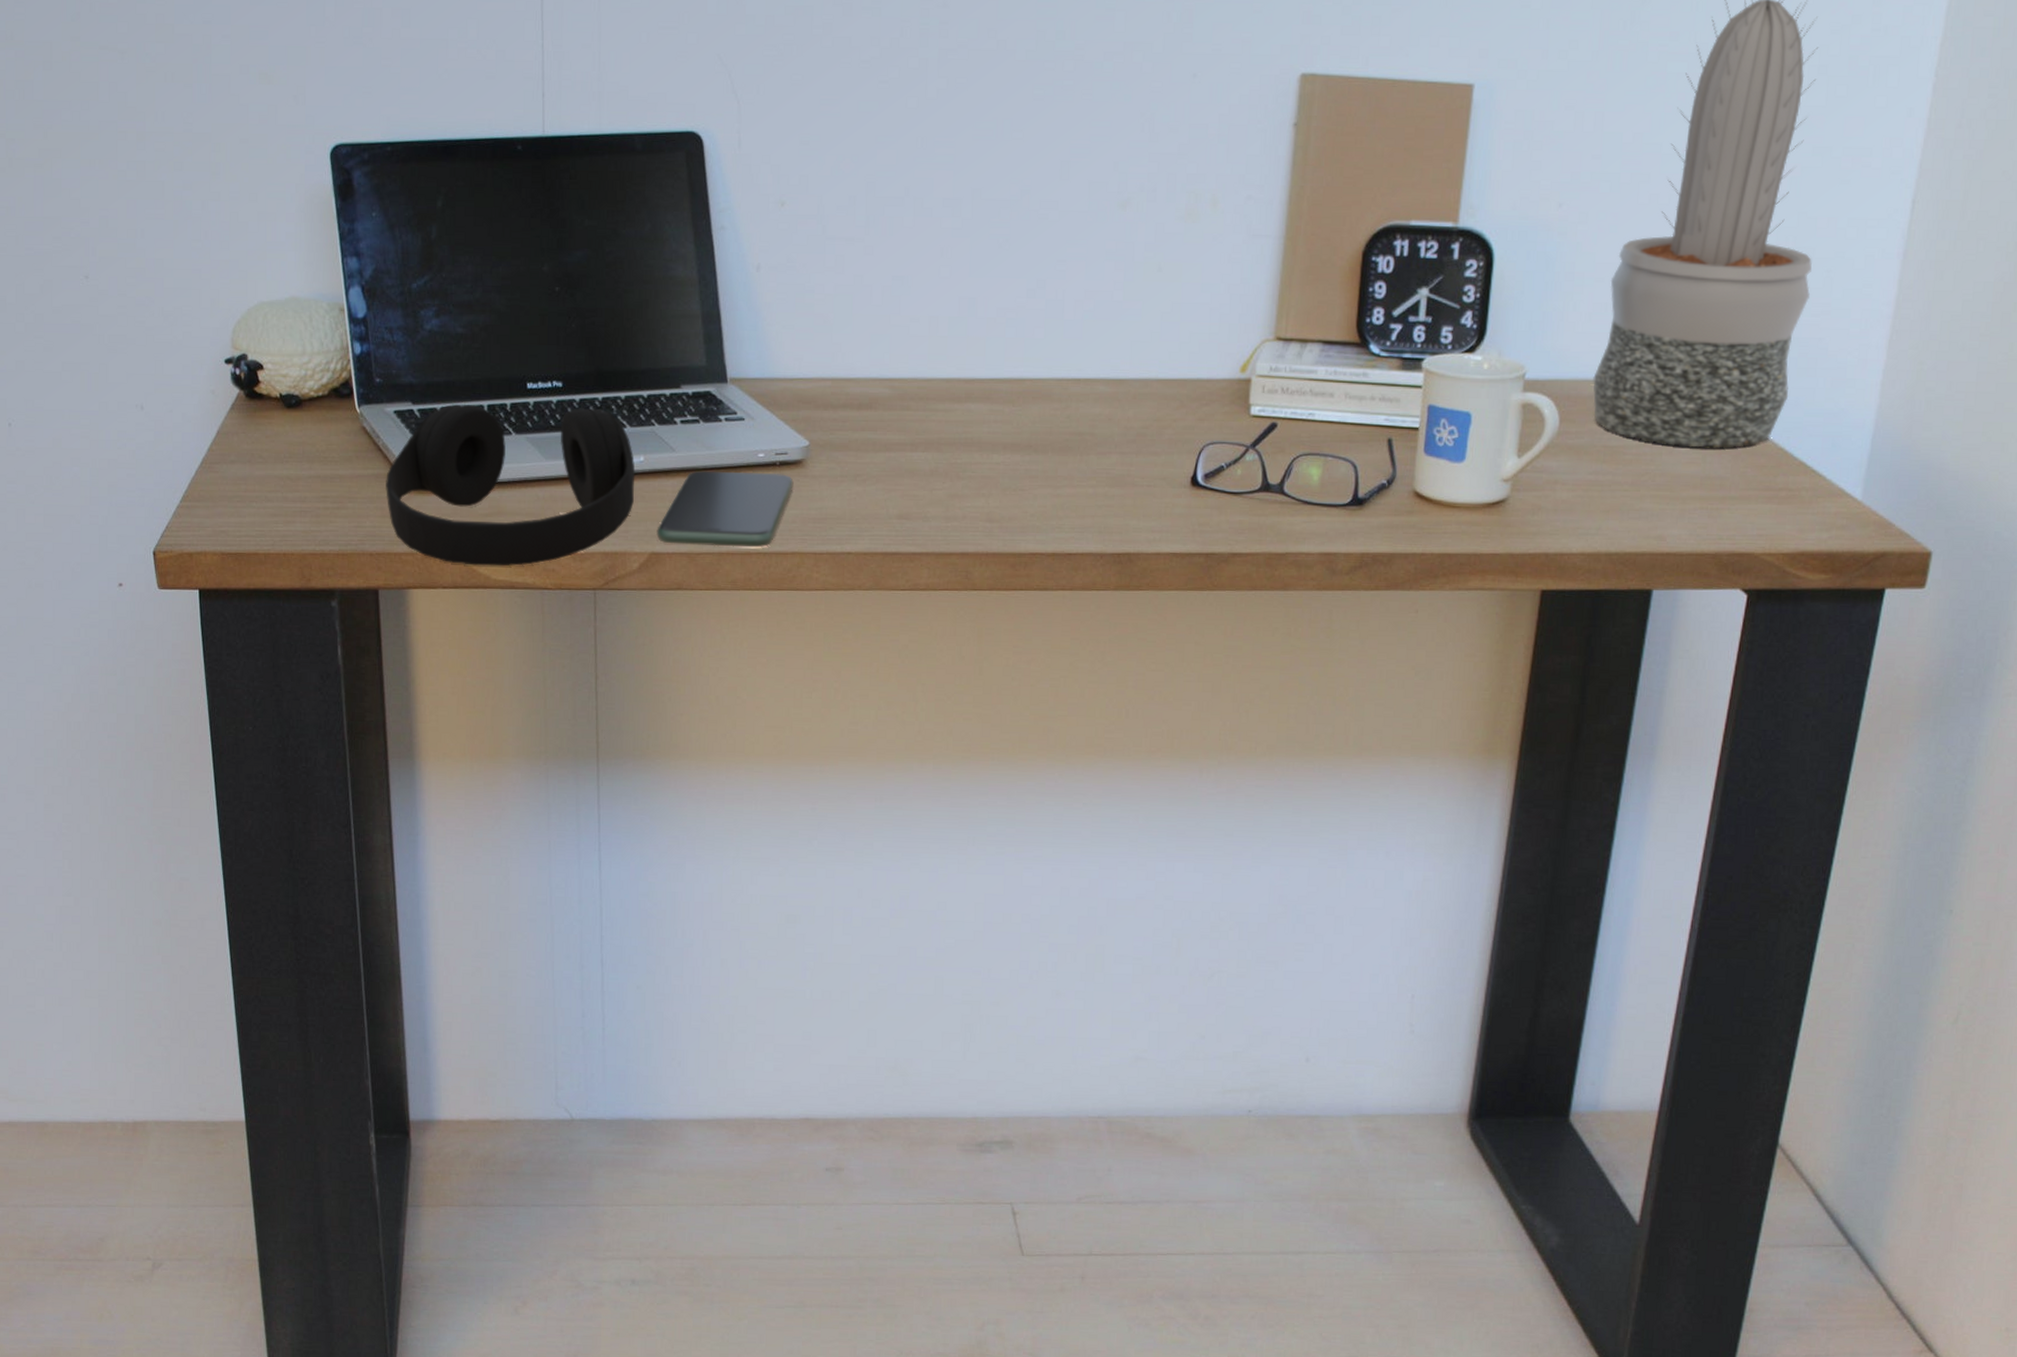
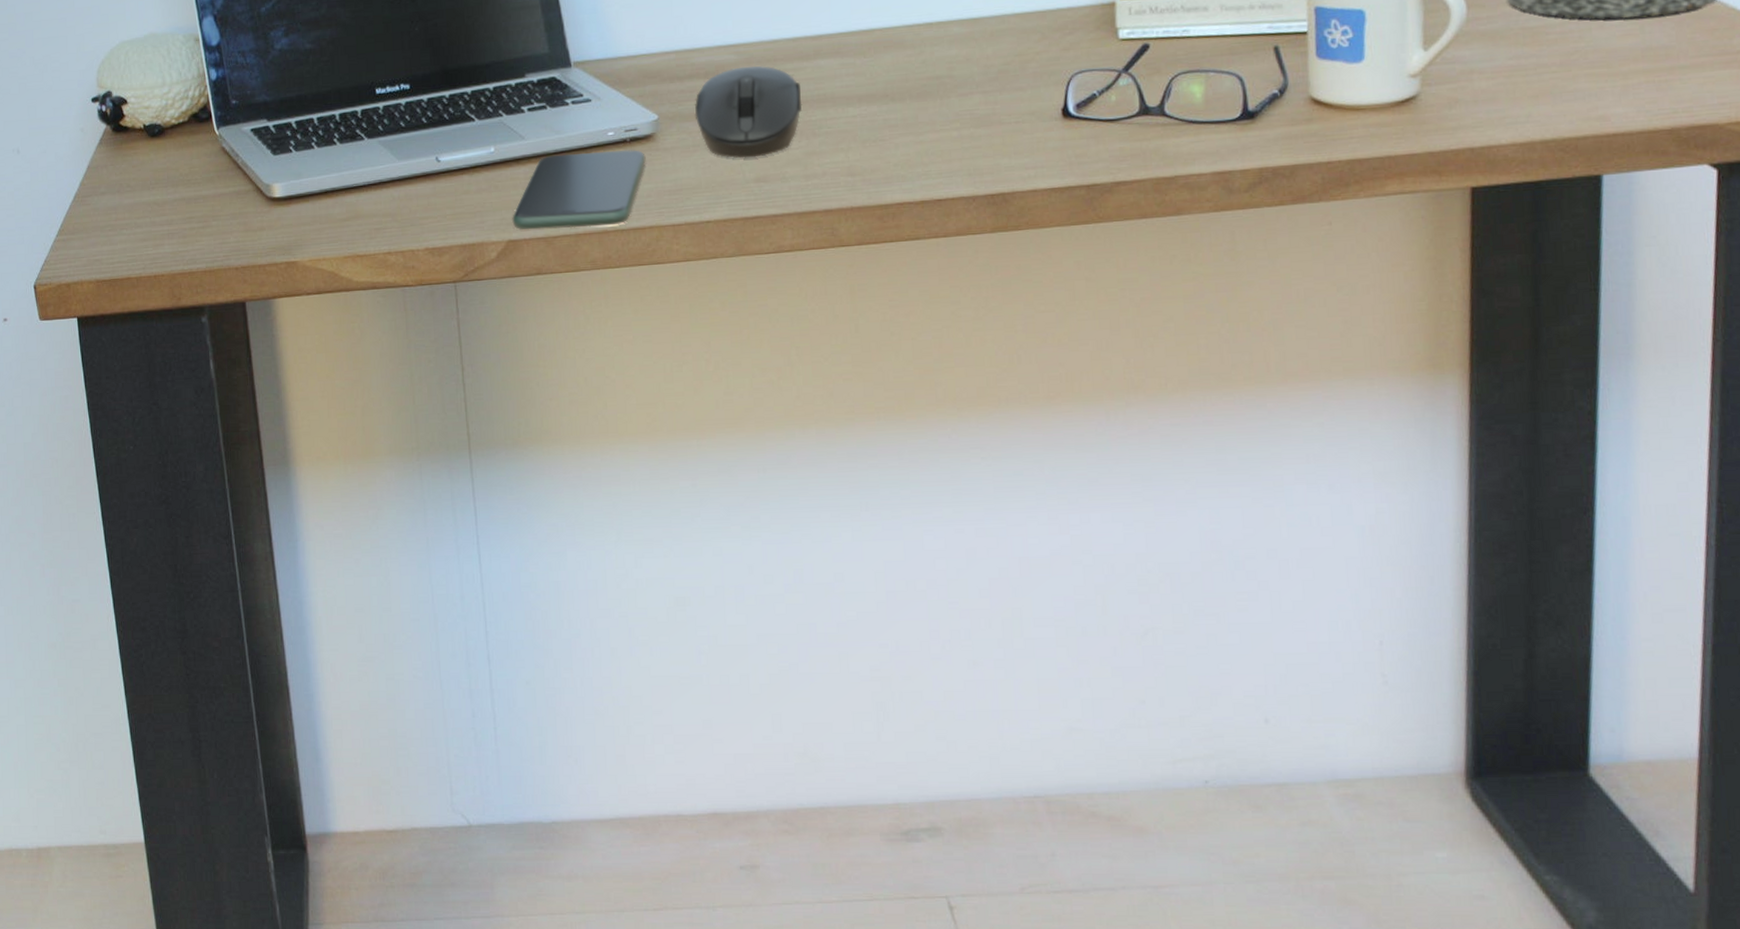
headphones: present [386,404,636,567] -> none [246,105,487,270]
computer mouse: none [845,402,950,494] -> present [694,65,802,158]

